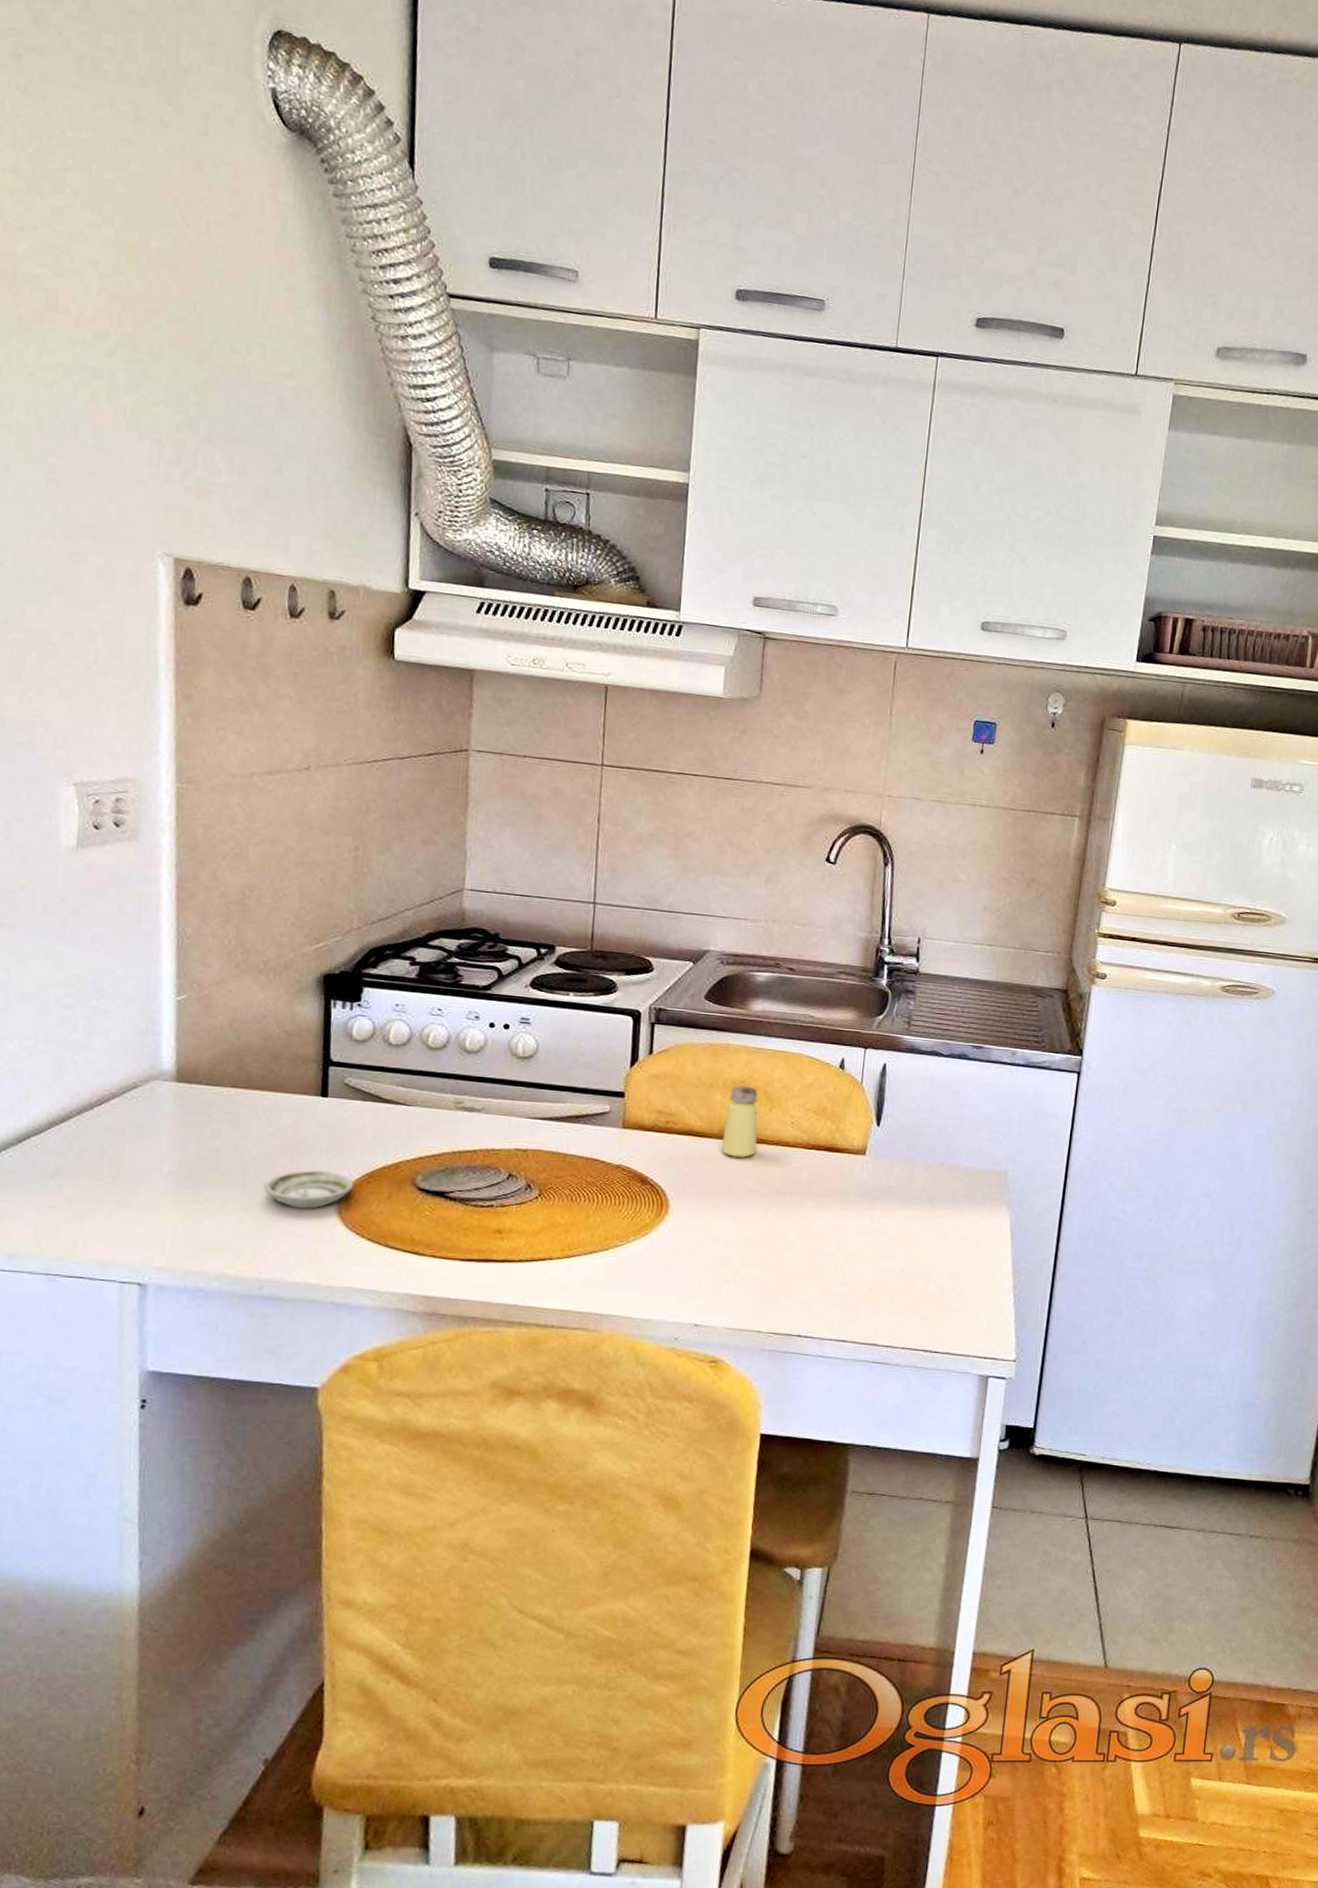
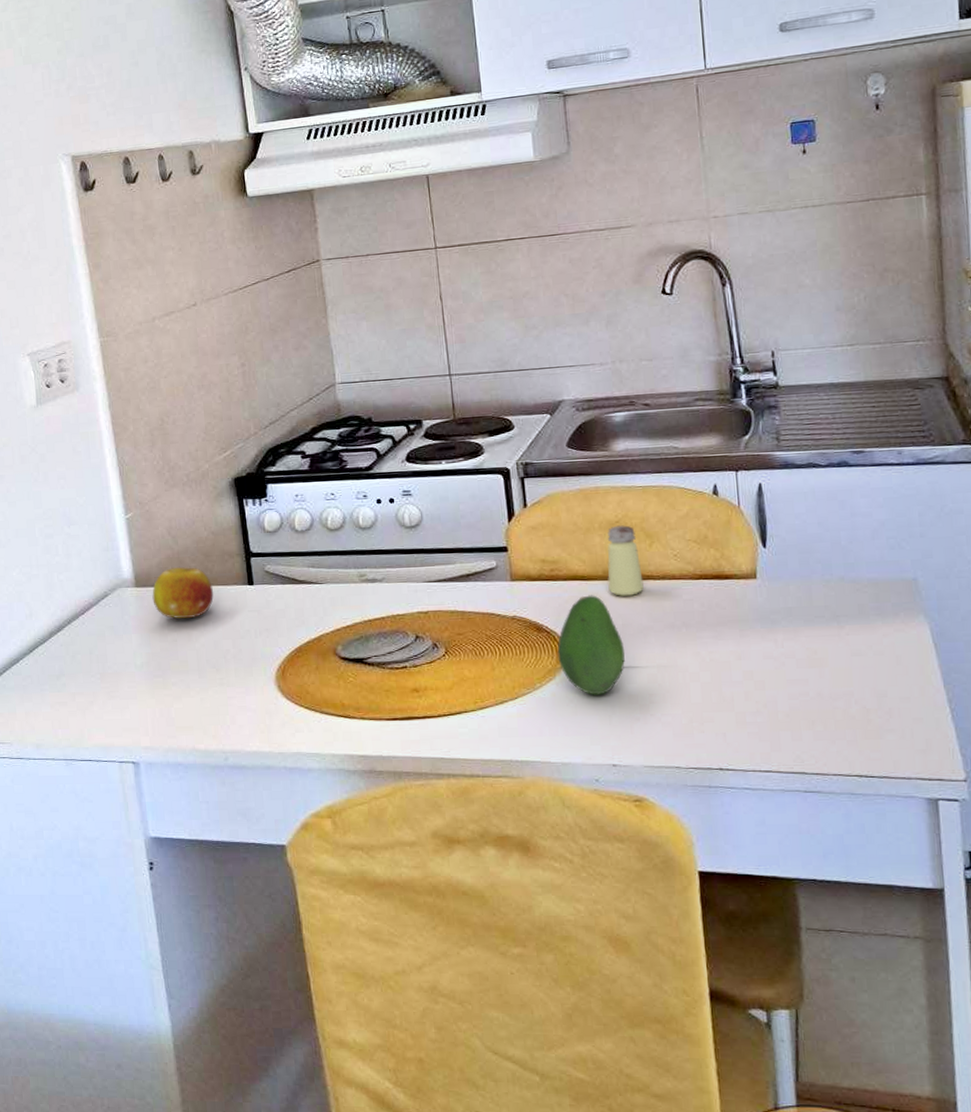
fruit: none [196,1065,276,1126] -> present [152,567,214,618]
saucer: present [263,1170,354,1209] -> none [215,650,287,686]
fruit: none [657,1152,727,1254] -> present [557,595,625,695]

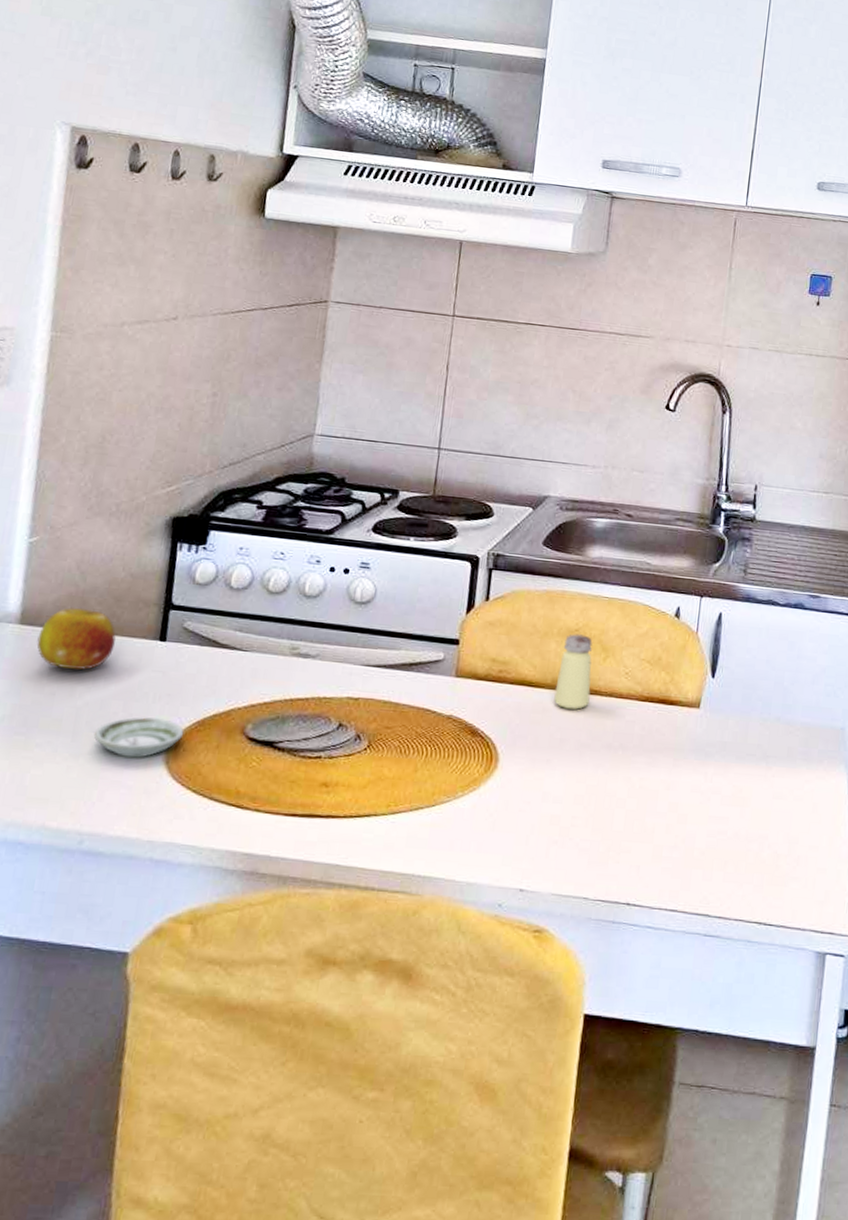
saucer: none [215,650,287,686] -> present [93,717,184,758]
fruit: present [557,595,625,695] -> none [486,703,557,812]

